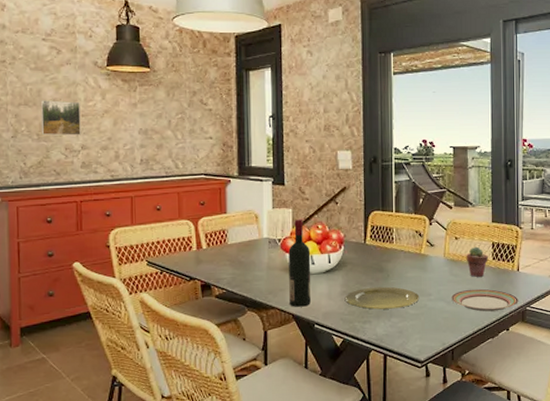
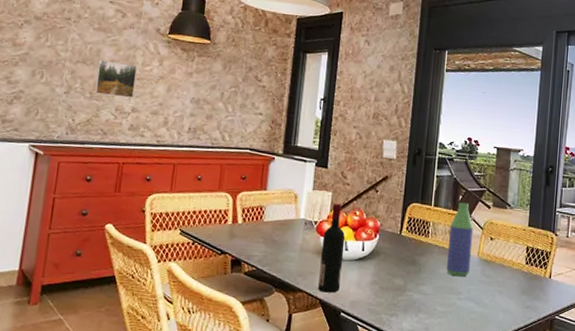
plate: present [346,286,420,310] -> none [375,279,450,304]
bottle: none [414,205,438,279] -> present [447,202,474,277]
plate: present [451,288,518,312] -> none [481,291,548,317]
potted succulent: present [466,246,489,277] -> none [499,249,522,280]

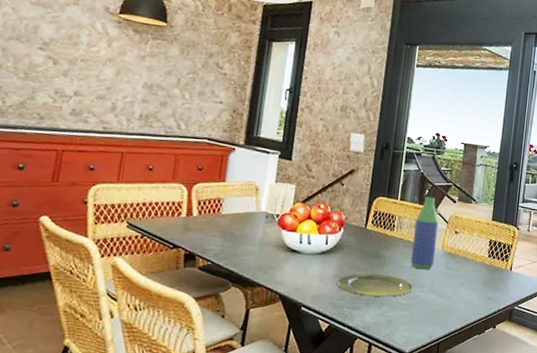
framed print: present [94,60,137,98] -> none [29,37,82,81]
wine bottle: present [318,204,346,293] -> none [278,197,309,287]
plate: none [375,279,450,304] -> present [338,273,413,297]

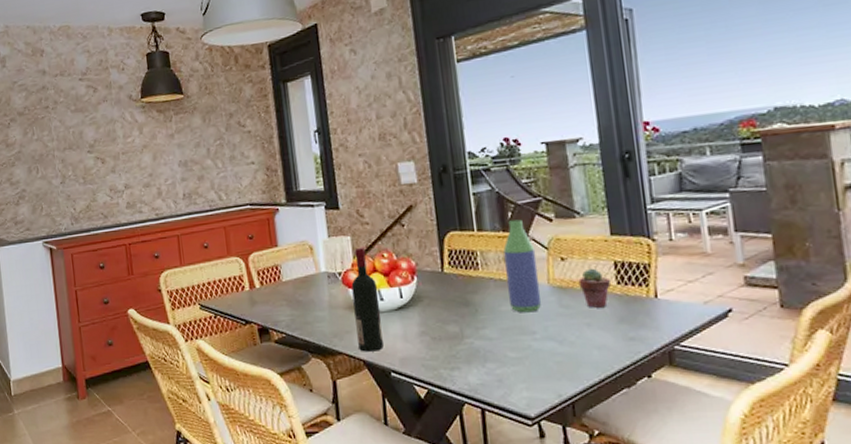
wine bottle: none [278,197,309,287] -> present [351,248,384,352]
plate: present [338,273,413,297] -> none [425,324,521,353]
potted succulent: none [463,242,485,273] -> present [578,268,612,308]

